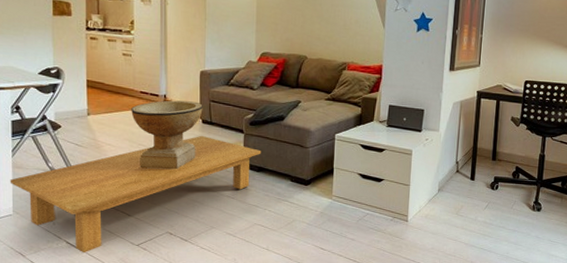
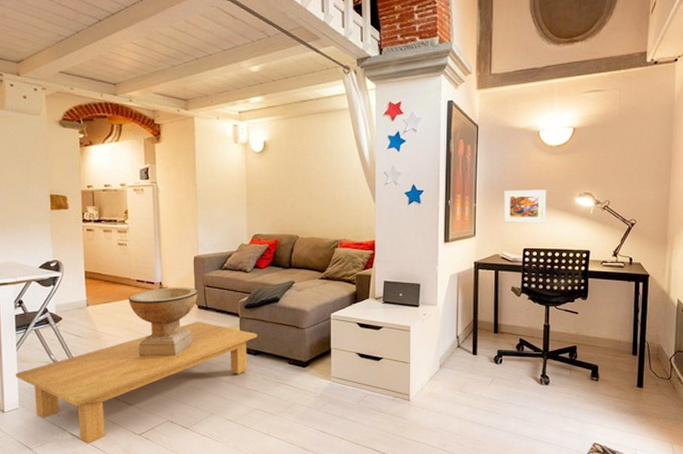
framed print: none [507,23,551,58] -> present [503,189,547,223]

